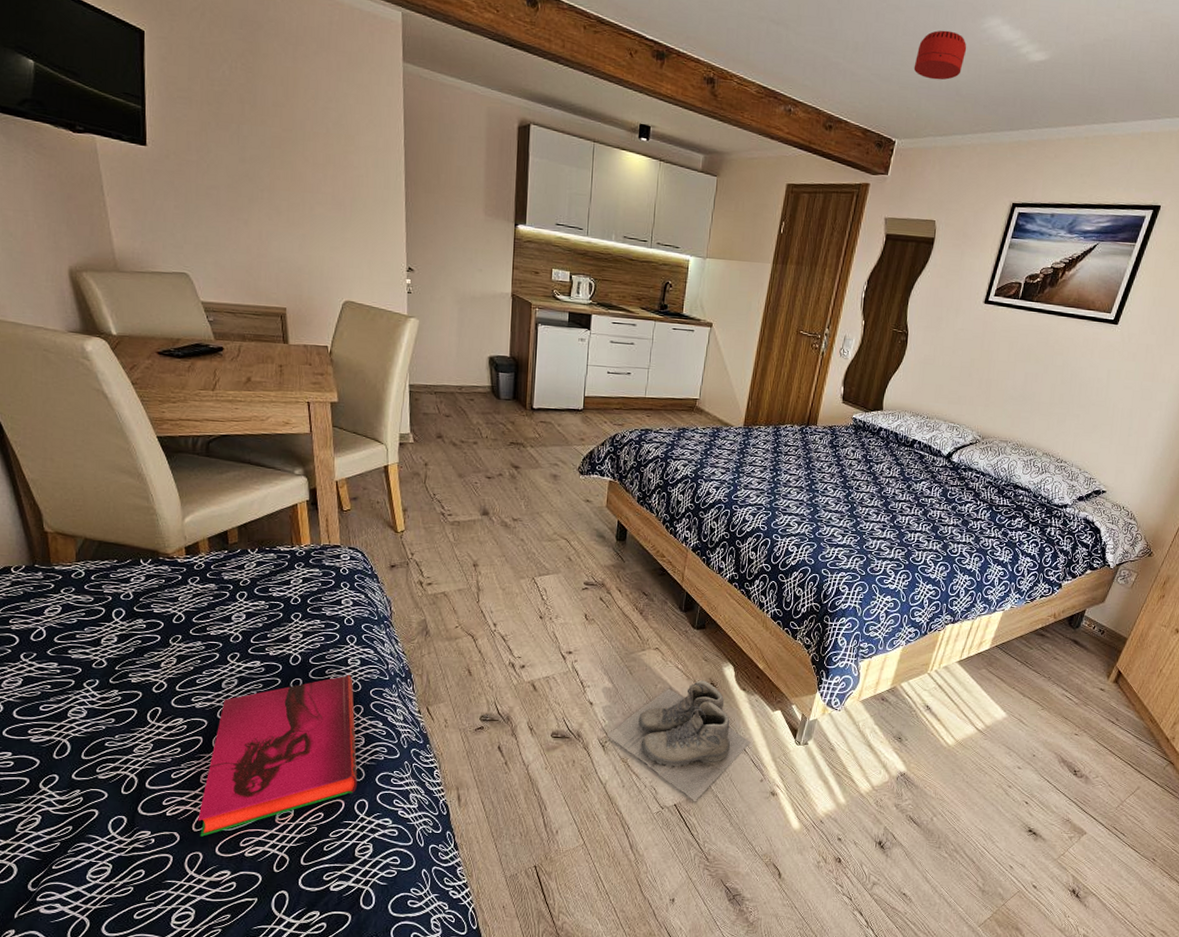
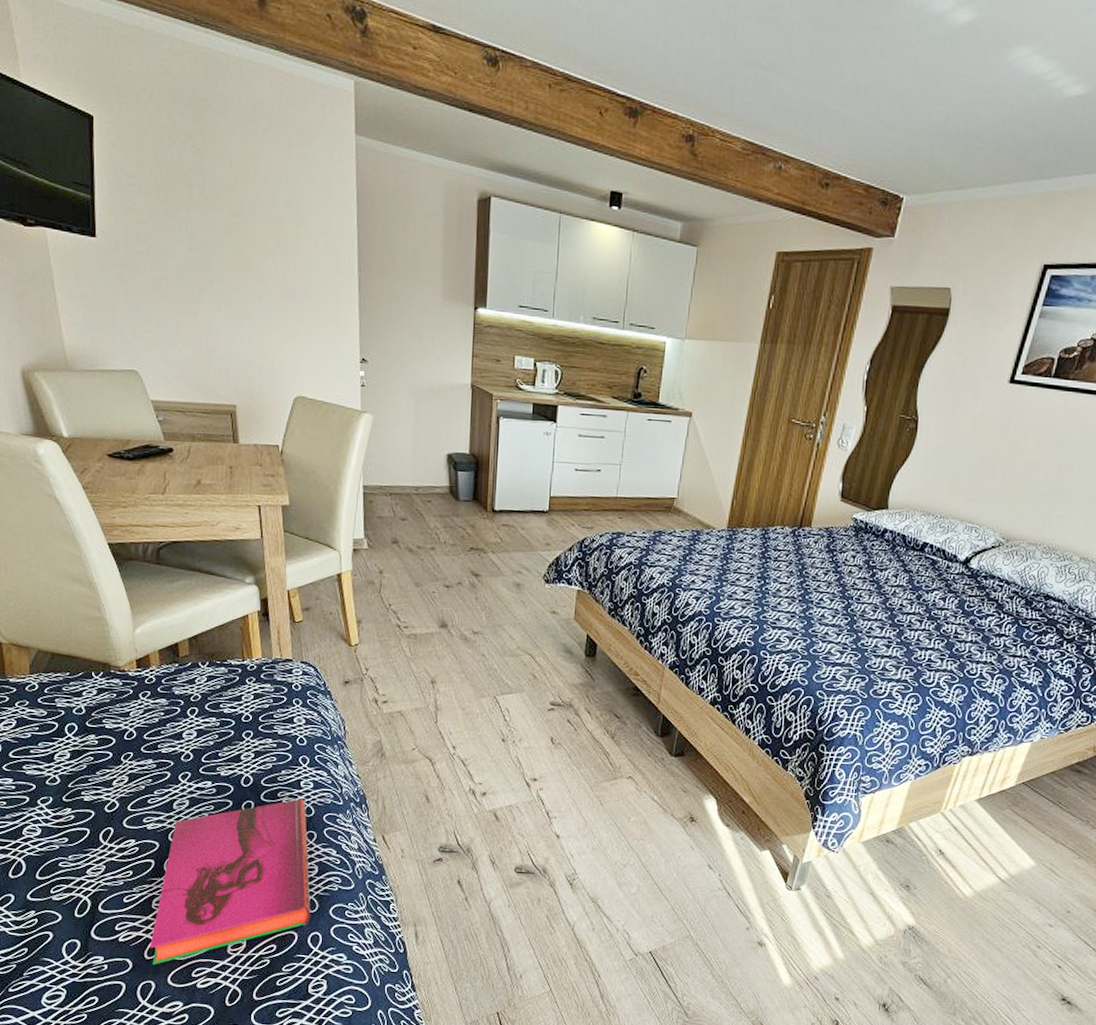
boots: present [607,680,751,802] -> none [575,814,735,950]
smoke detector: present [913,30,967,80] -> none [925,65,989,124]

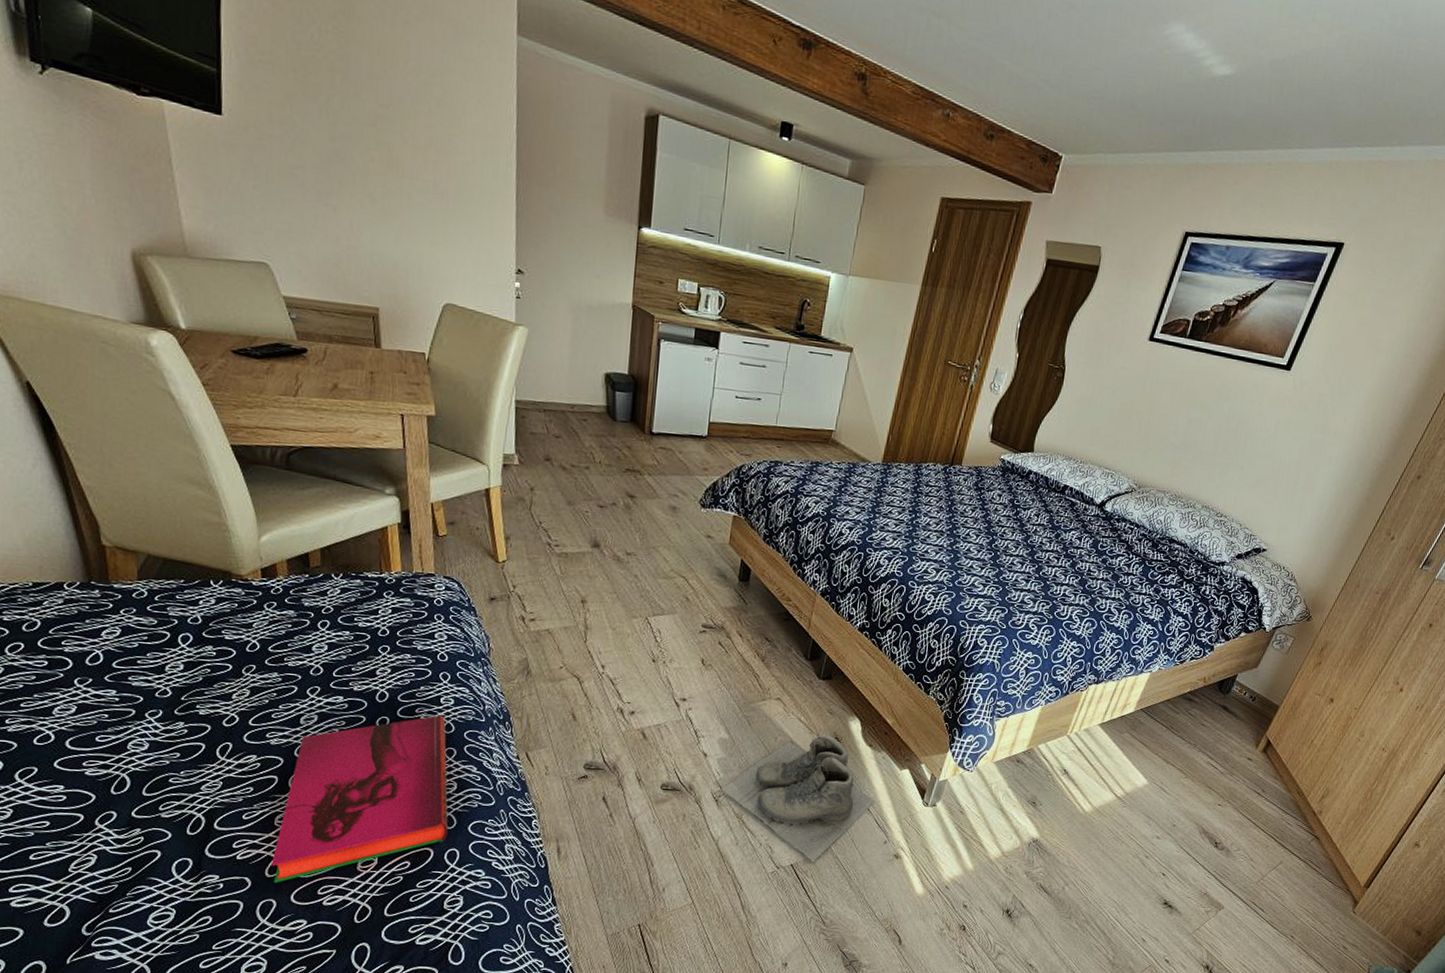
boots: none [575,814,735,950] -> present [721,734,876,863]

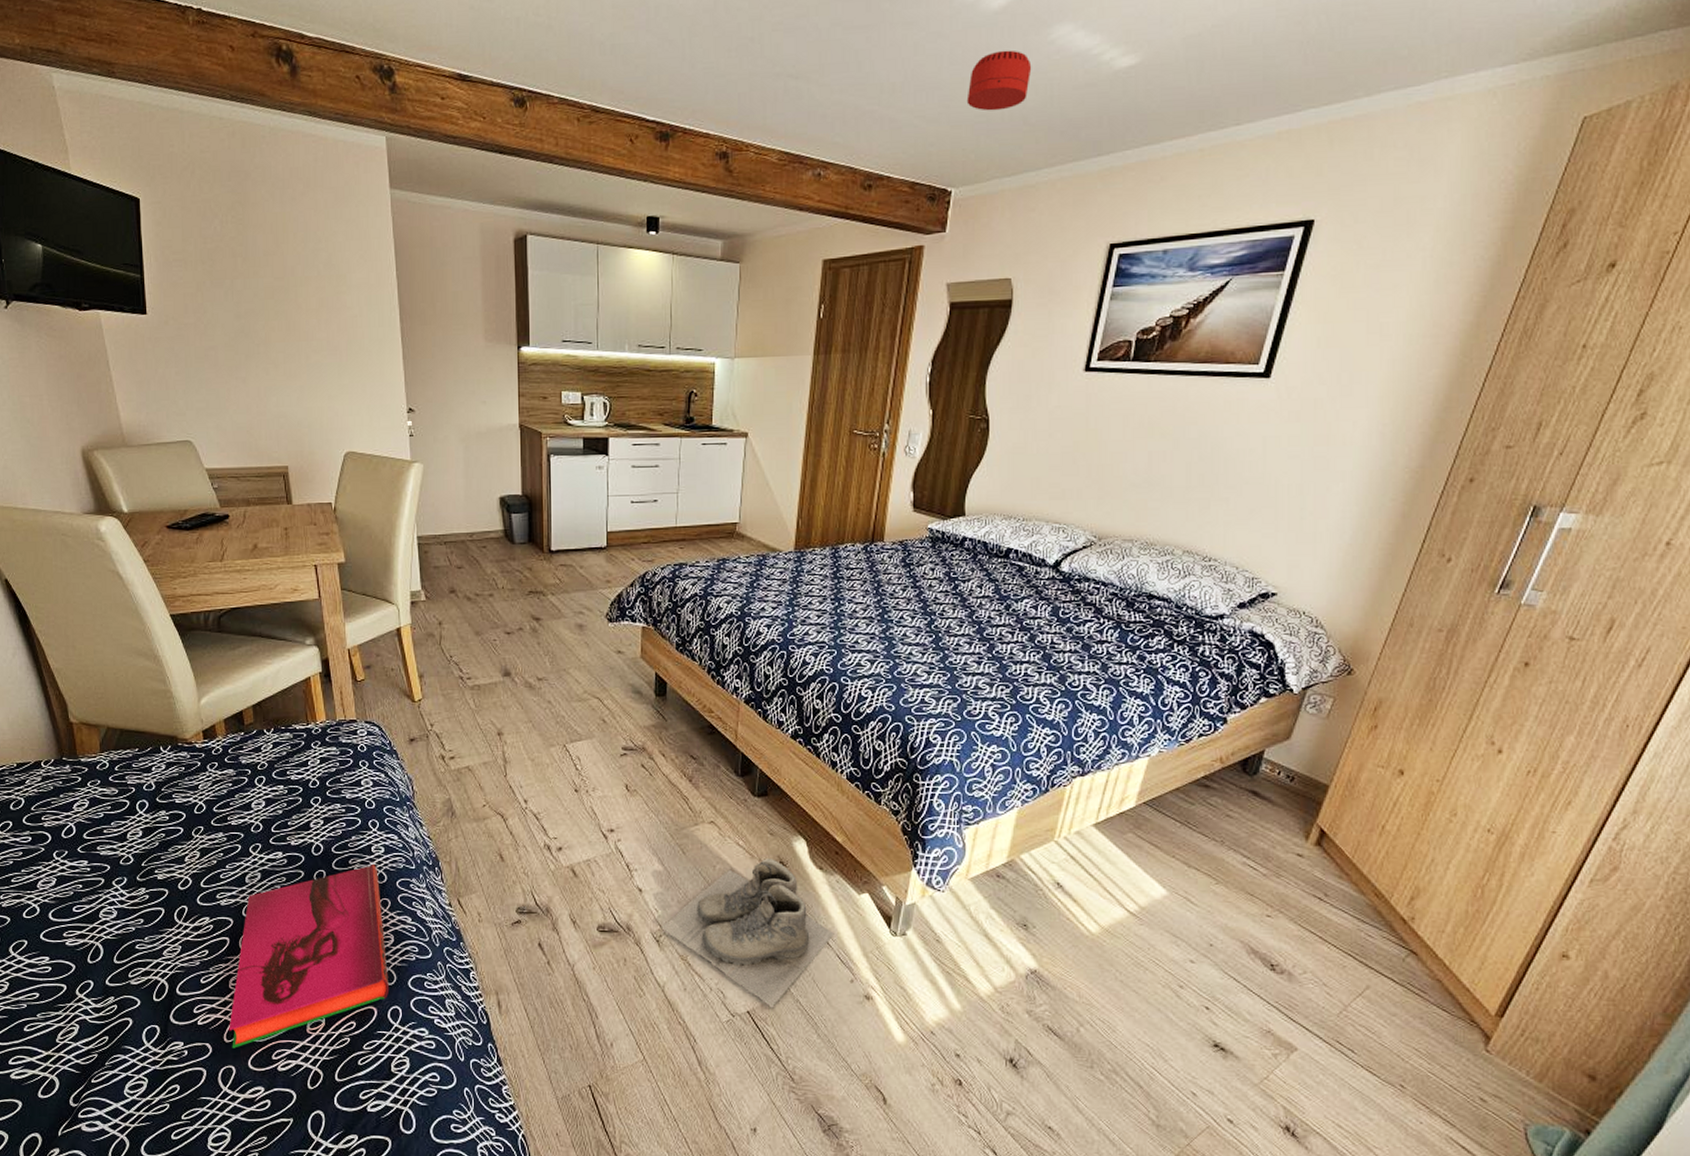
smoke detector: none [1086,34,1146,91] -> present [966,50,1032,111]

